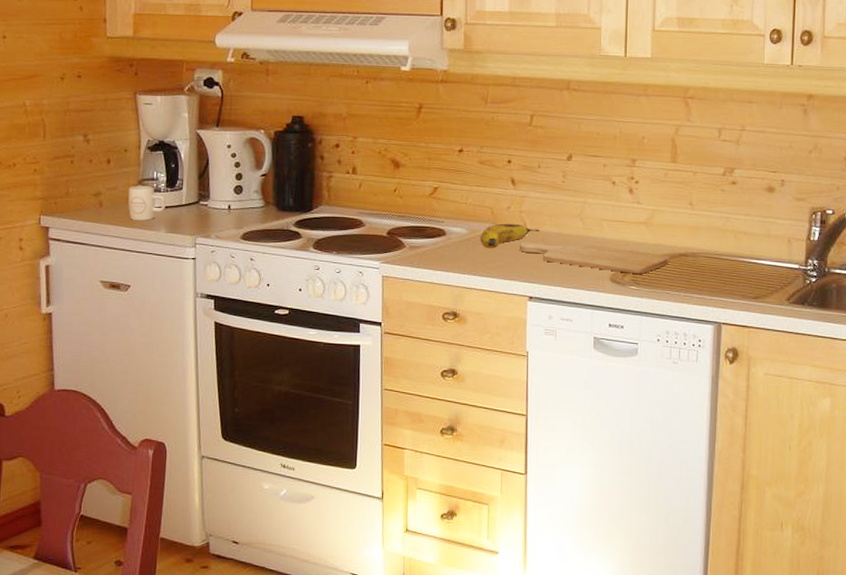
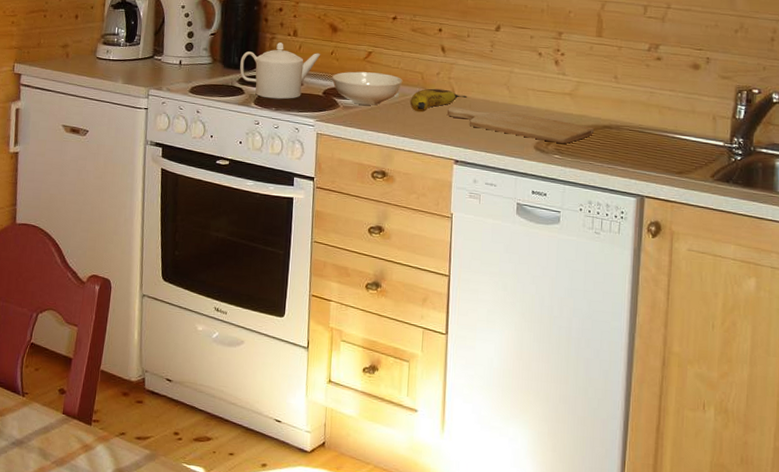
mug: present [127,186,166,222] -> none [90,40,124,73]
teapot: none [295,181,383,242] -> present [240,42,321,100]
bowl: none [396,209,472,244] -> present [331,71,403,106]

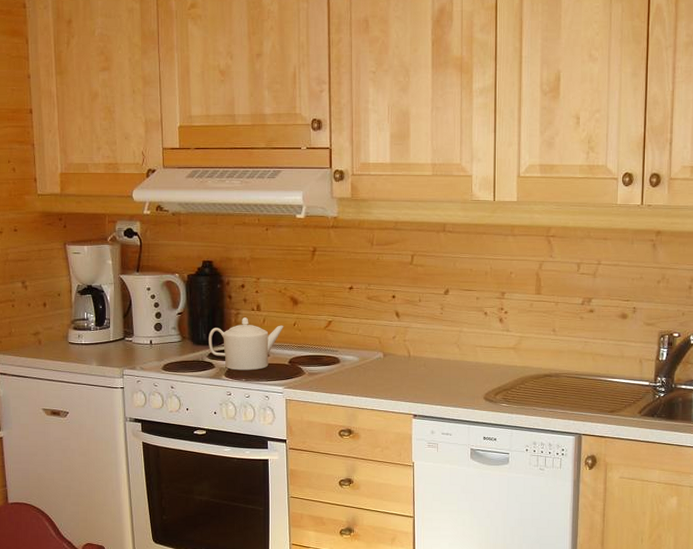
bowl: present [331,71,403,106] -> none [296,340,362,370]
fruit: present [409,88,467,113] -> none [369,351,421,374]
chopping board: present [447,107,595,144] -> none [405,367,537,393]

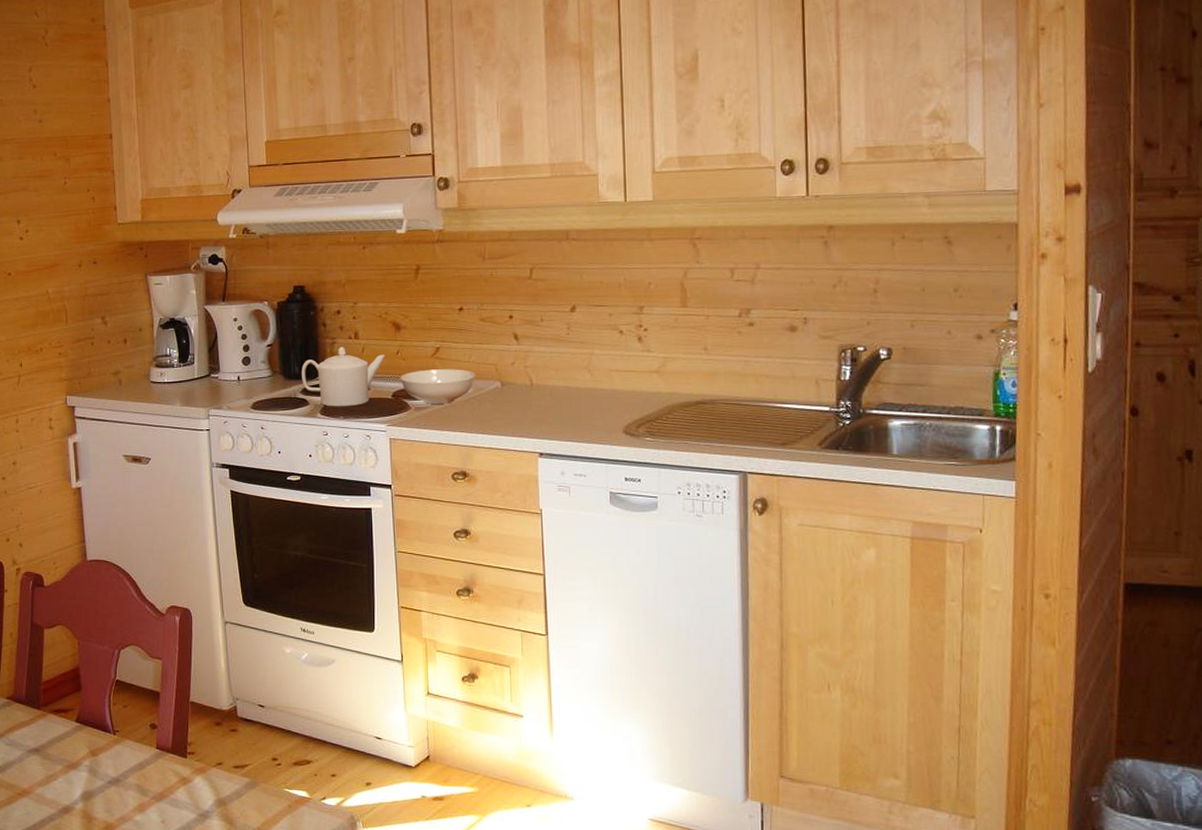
bowl: none [296,340,362,370] -> present [399,369,476,404]

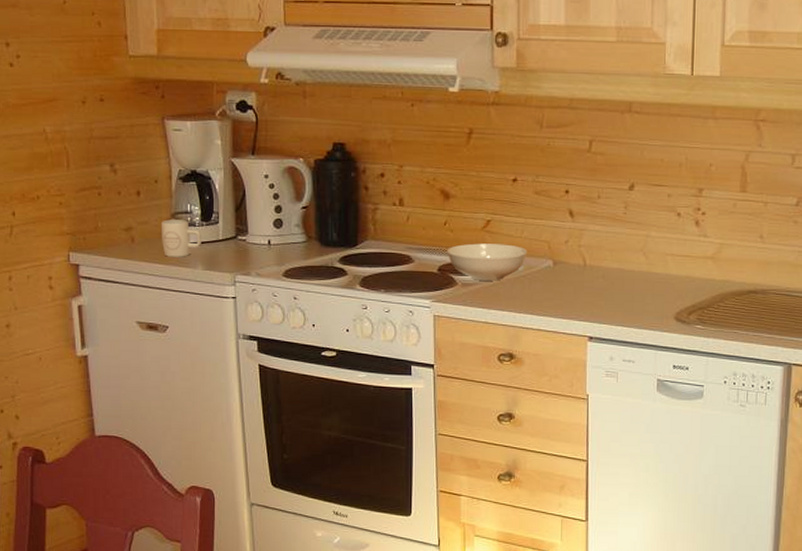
mug: none [144,362,179,397] -> present [160,220,201,258]
teapot: present [301,347,386,407] -> none [340,214,433,279]

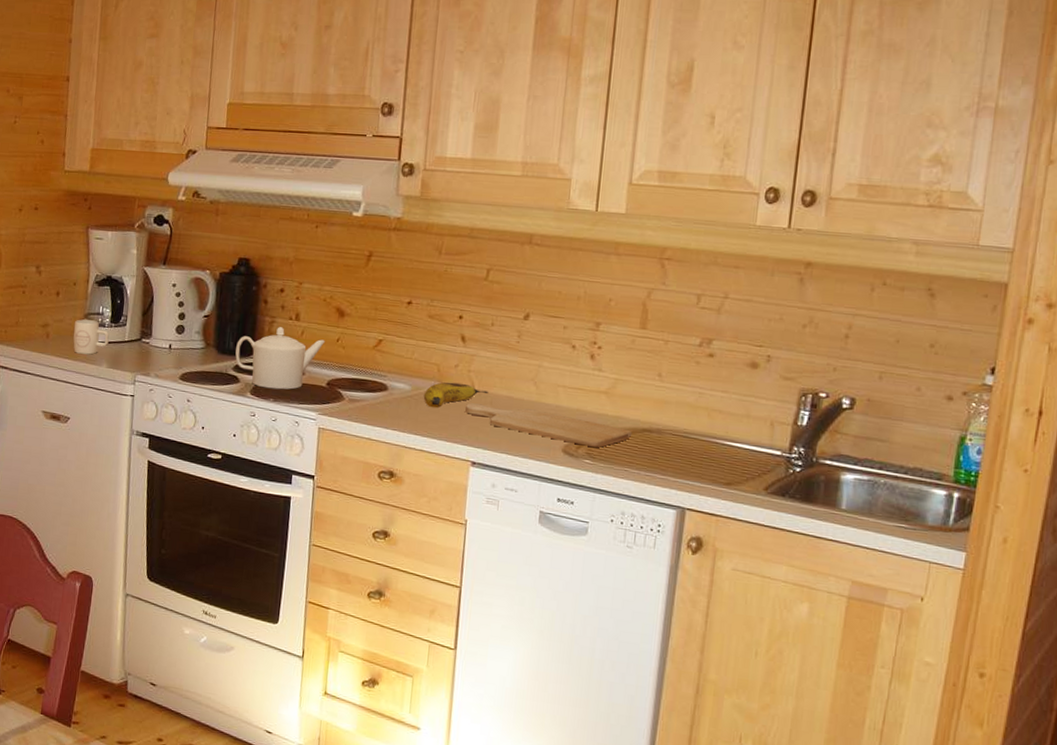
teapot: none [340,214,433,279] -> present [235,327,326,390]
bowl: present [446,243,528,281] -> none [337,361,417,399]
fruit: none [536,258,600,286] -> present [423,382,488,408]
chopping board: none [579,278,739,312] -> present [465,403,632,447]

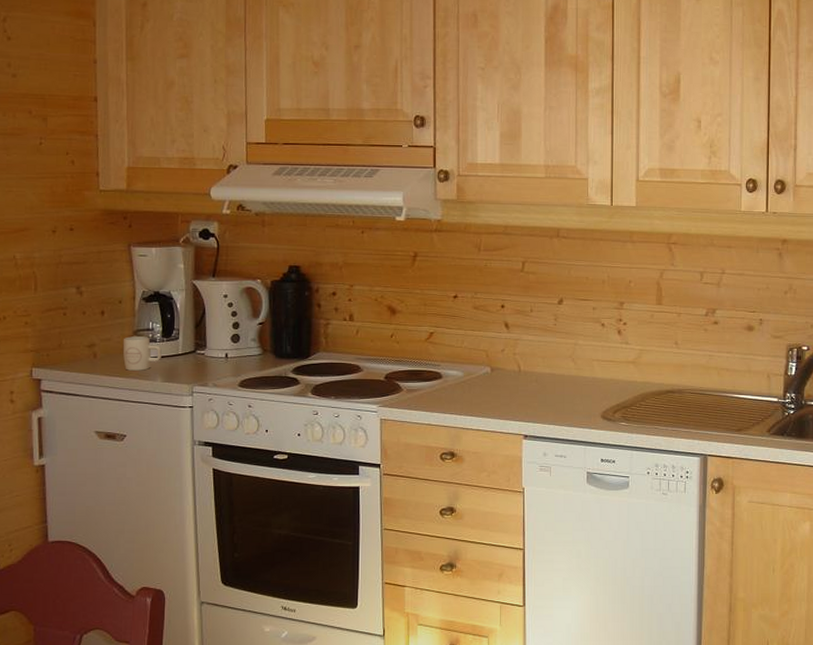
teapot: present [235,327,326,390] -> none [293,328,380,387]
fruit: present [423,382,488,408] -> none [475,365,533,390]
chopping board: present [465,403,632,447] -> none [514,383,658,410]

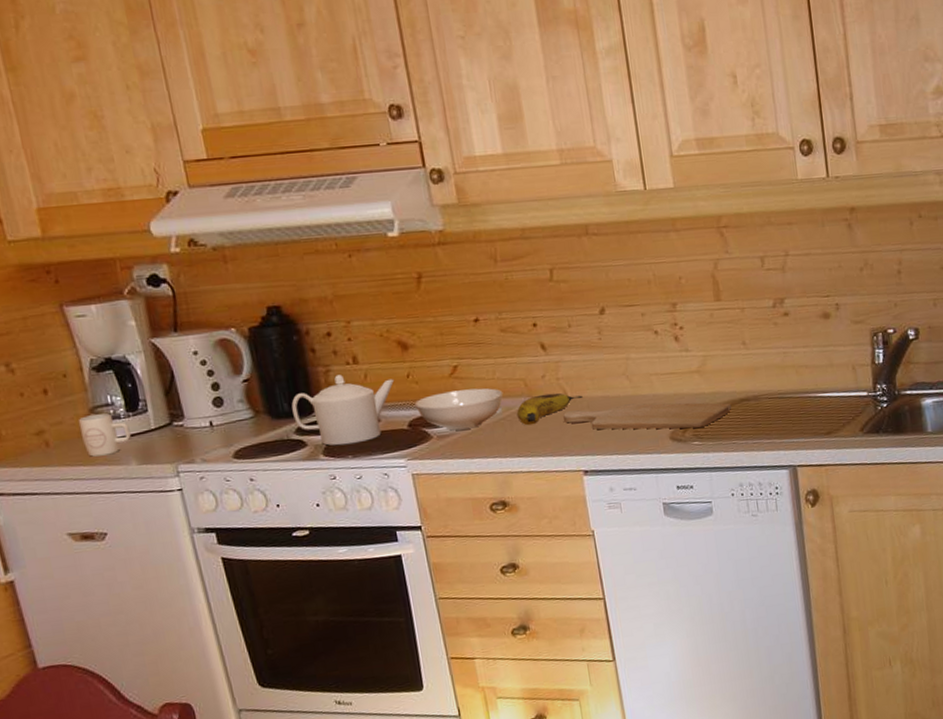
teapot: none [293,328,380,387] -> present [291,375,395,446]
bowl: none [393,353,467,387] -> present [414,388,504,431]
fruit: none [475,365,533,390] -> present [516,393,583,426]
chopping board: none [514,383,658,410] -> present [563,402,732,430]

